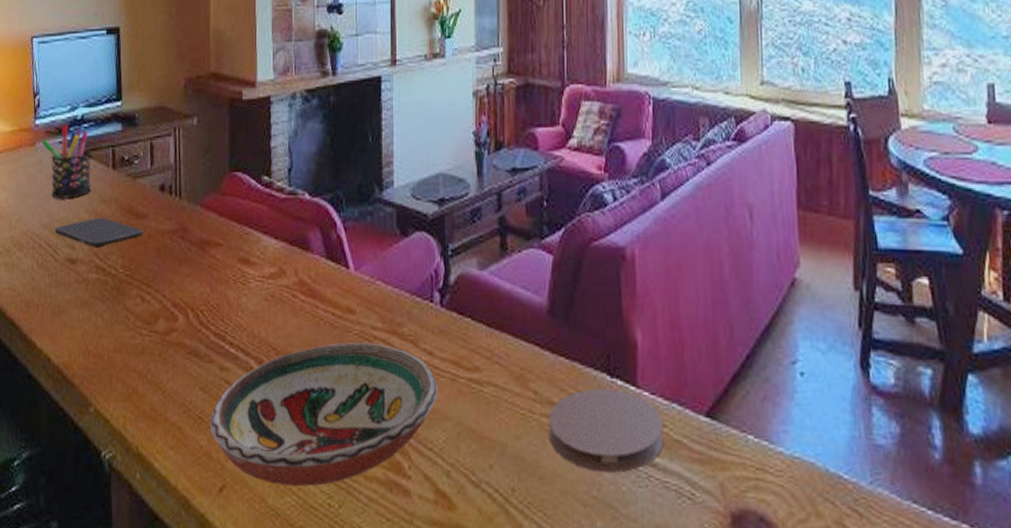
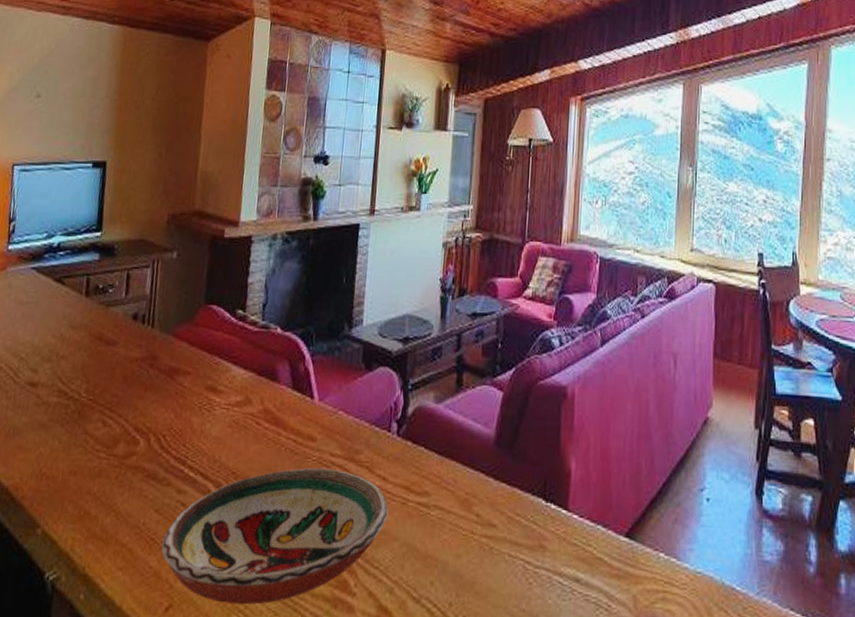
pen holder: present [41,125,92,198] -> none [12,251,65,323]
smartphone: present [55,217,144,248] -> none [18,342,112,372]
coaster: present [549,388,664,474] -> none [487,511,588,589]

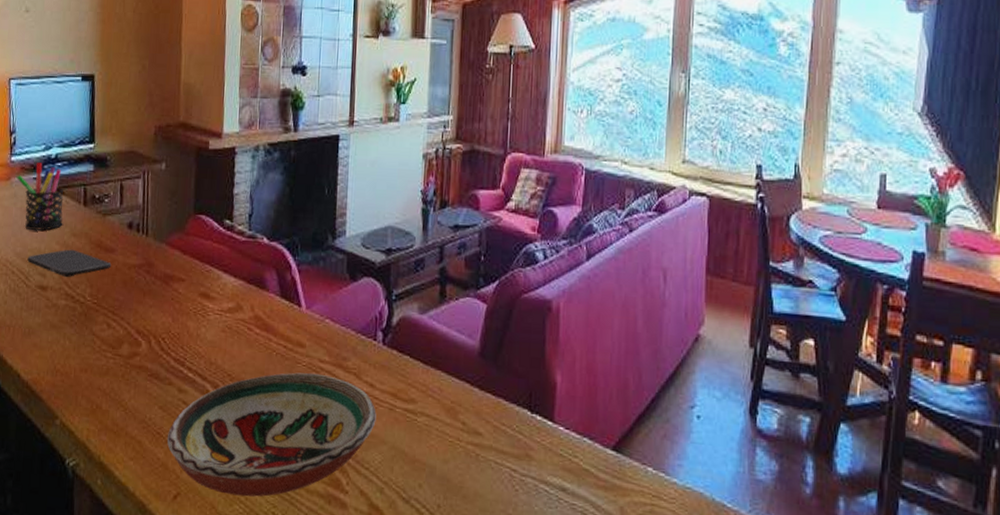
pen holder: none [12,251,65,323] -> present [16,162,64,231]
smartphone: none [18,342,112,372] -> present [27,249,112,277]

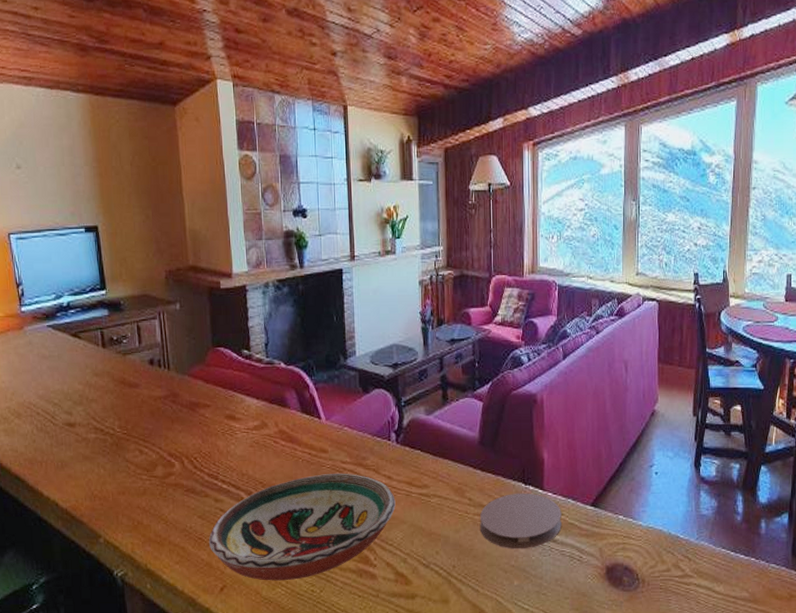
pen holder: present [16,162,64,231] -> none [29,311,84,373]
smartphone: present [27,249,112,277] -> none [51,388,137,413]
coaster: none [474,422,574,496] -> present [480,493,562,549]

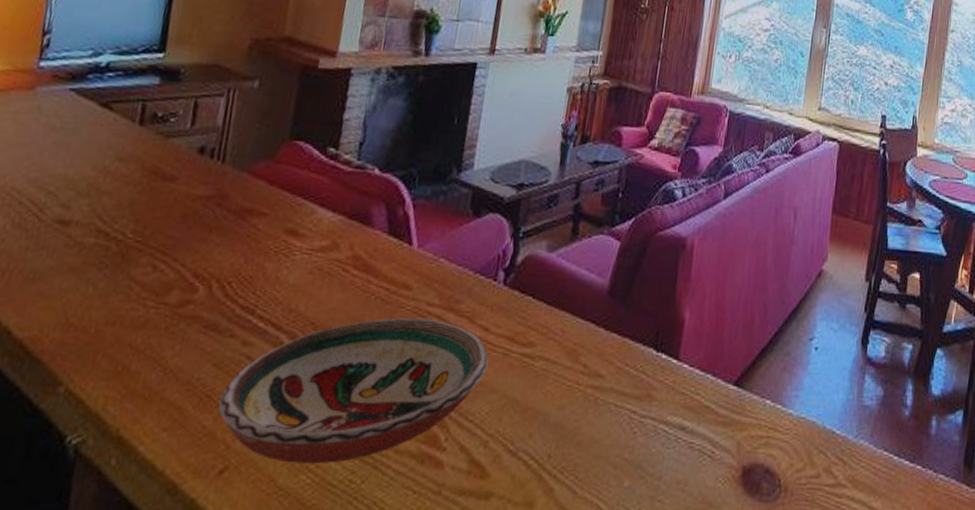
coaster: present [480,493,562,549] -> none [591,361,697,438]

